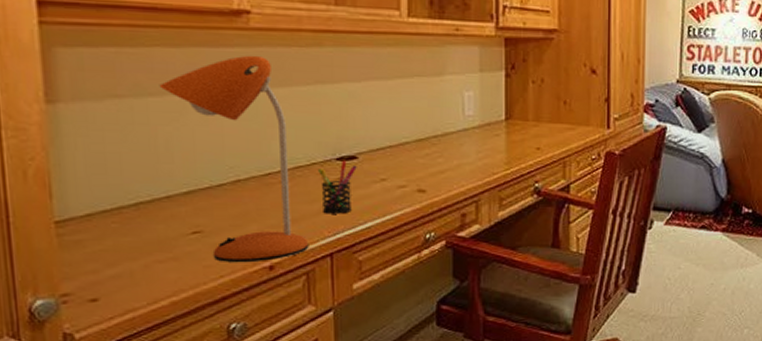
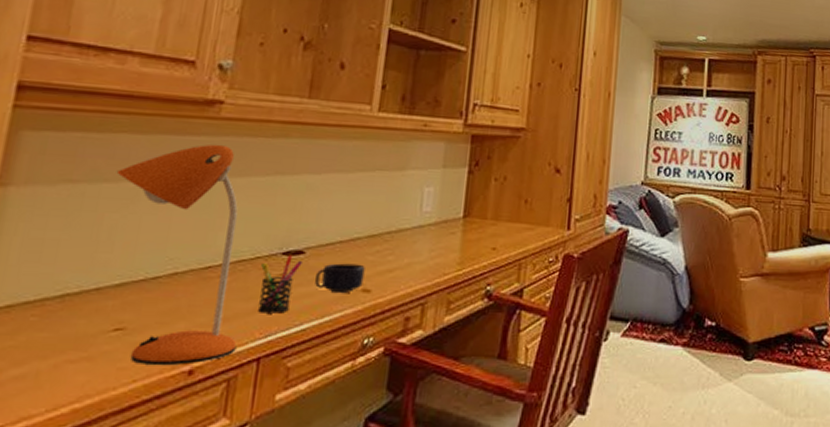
mug: none [372,166,418,194] -> present [315,263,365,294]

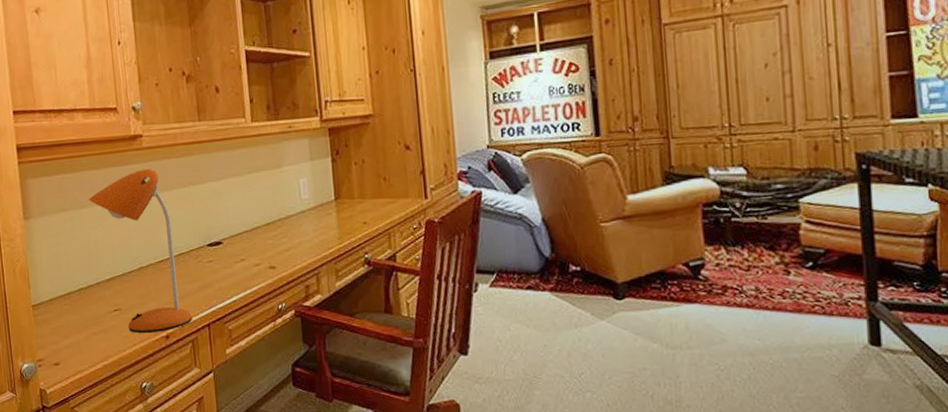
pen holder: present [258,255,303,314] -> none [195,245,223,291]
mug: present [315,263,365,294] -> none [234,247,269,272]

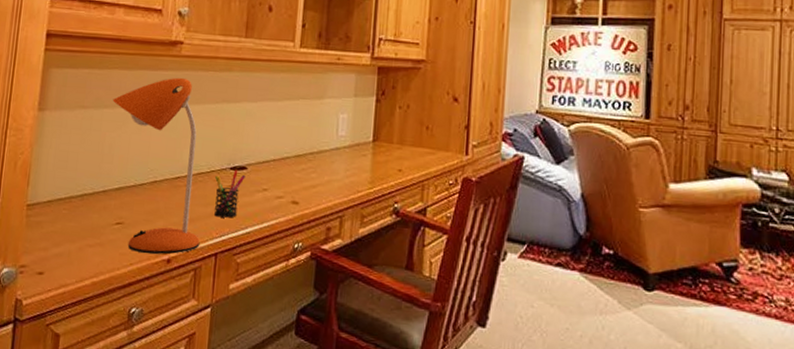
pen holder: none [195,245,223,291] -> present [214,169,246,218]

